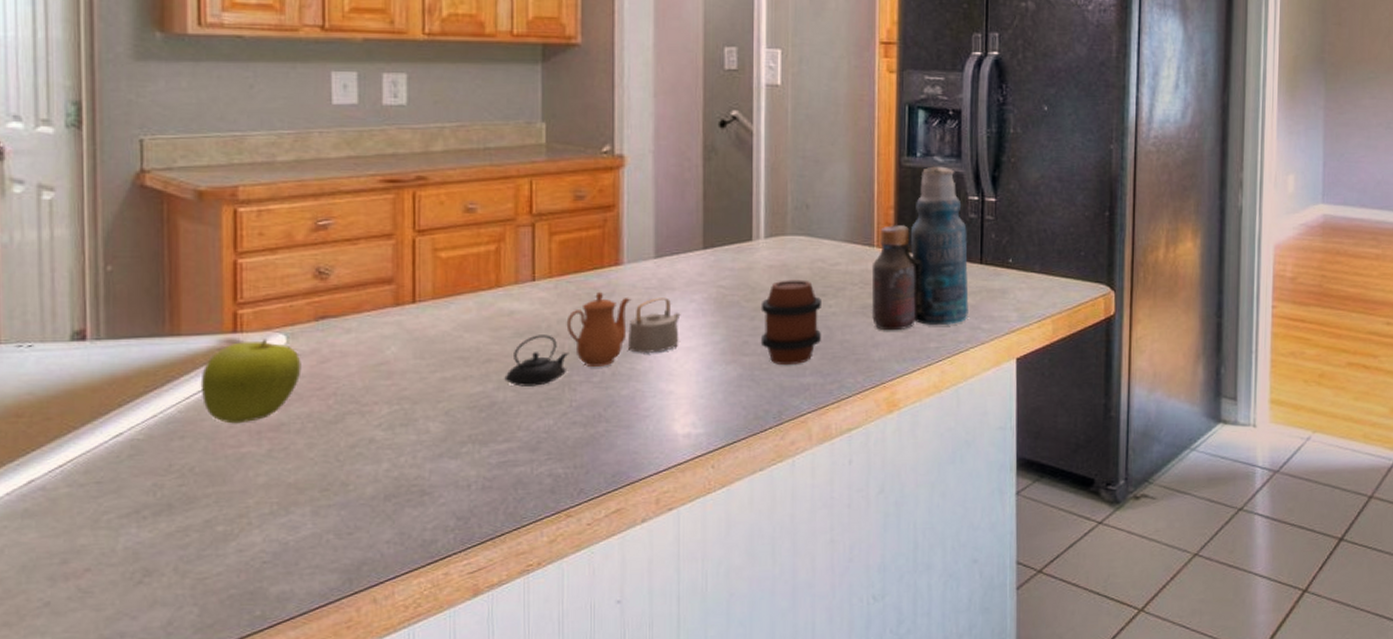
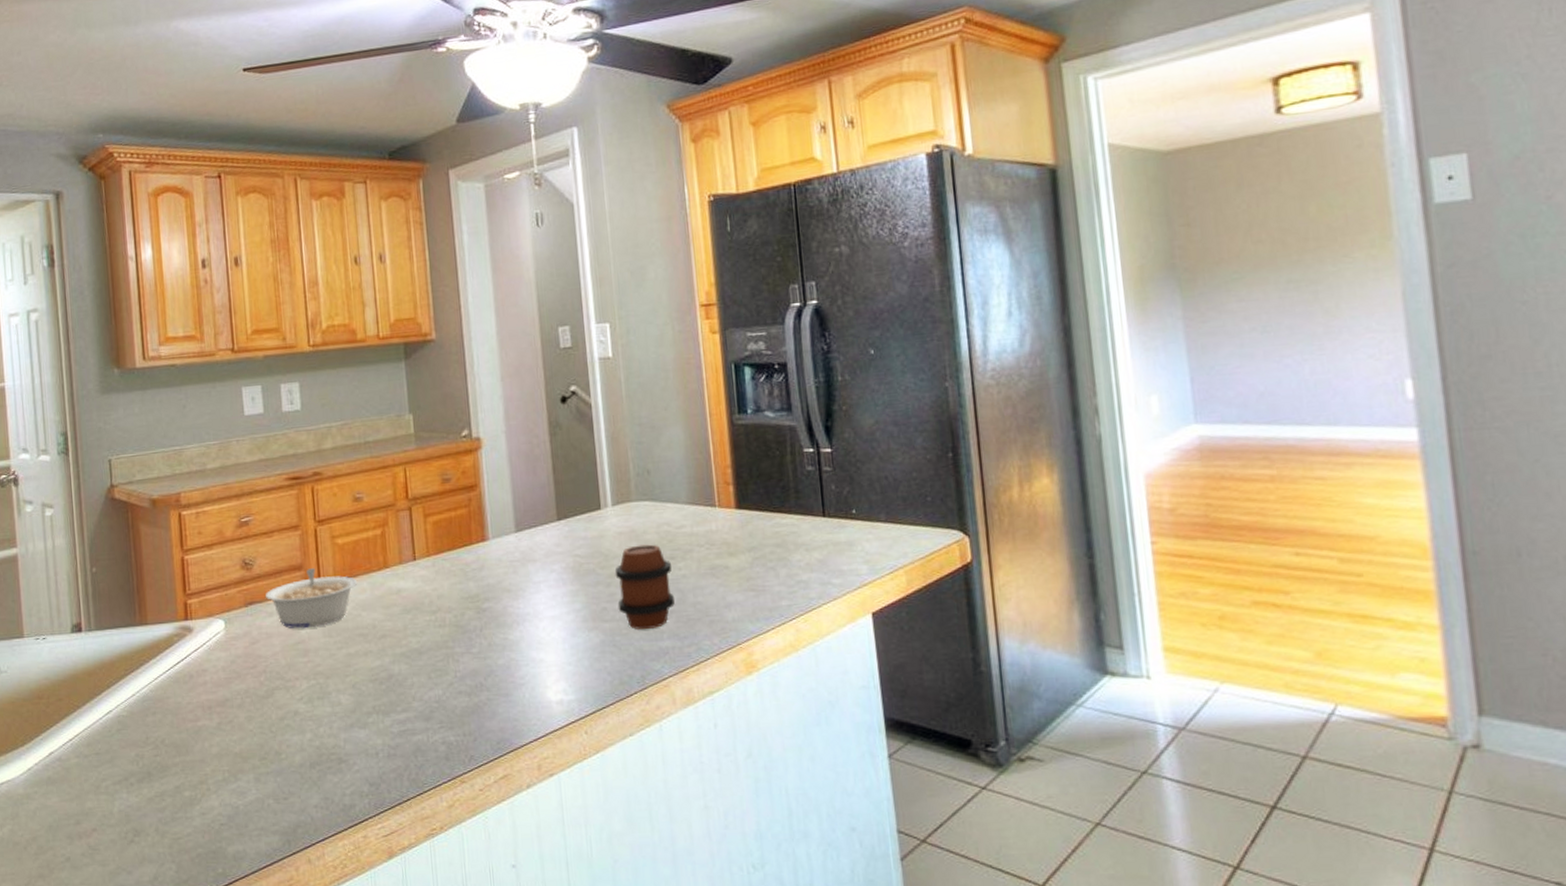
fruit: present [200,339,301,424] -> none [164,624,238,701]
legume: none [343,283,460,349] -> present [266,568,357,629]
teapot: present [504,291,681,387] -> none [398,566,545,660]
bottle: present [871,166,969,331] -> none [716,421,817,591]

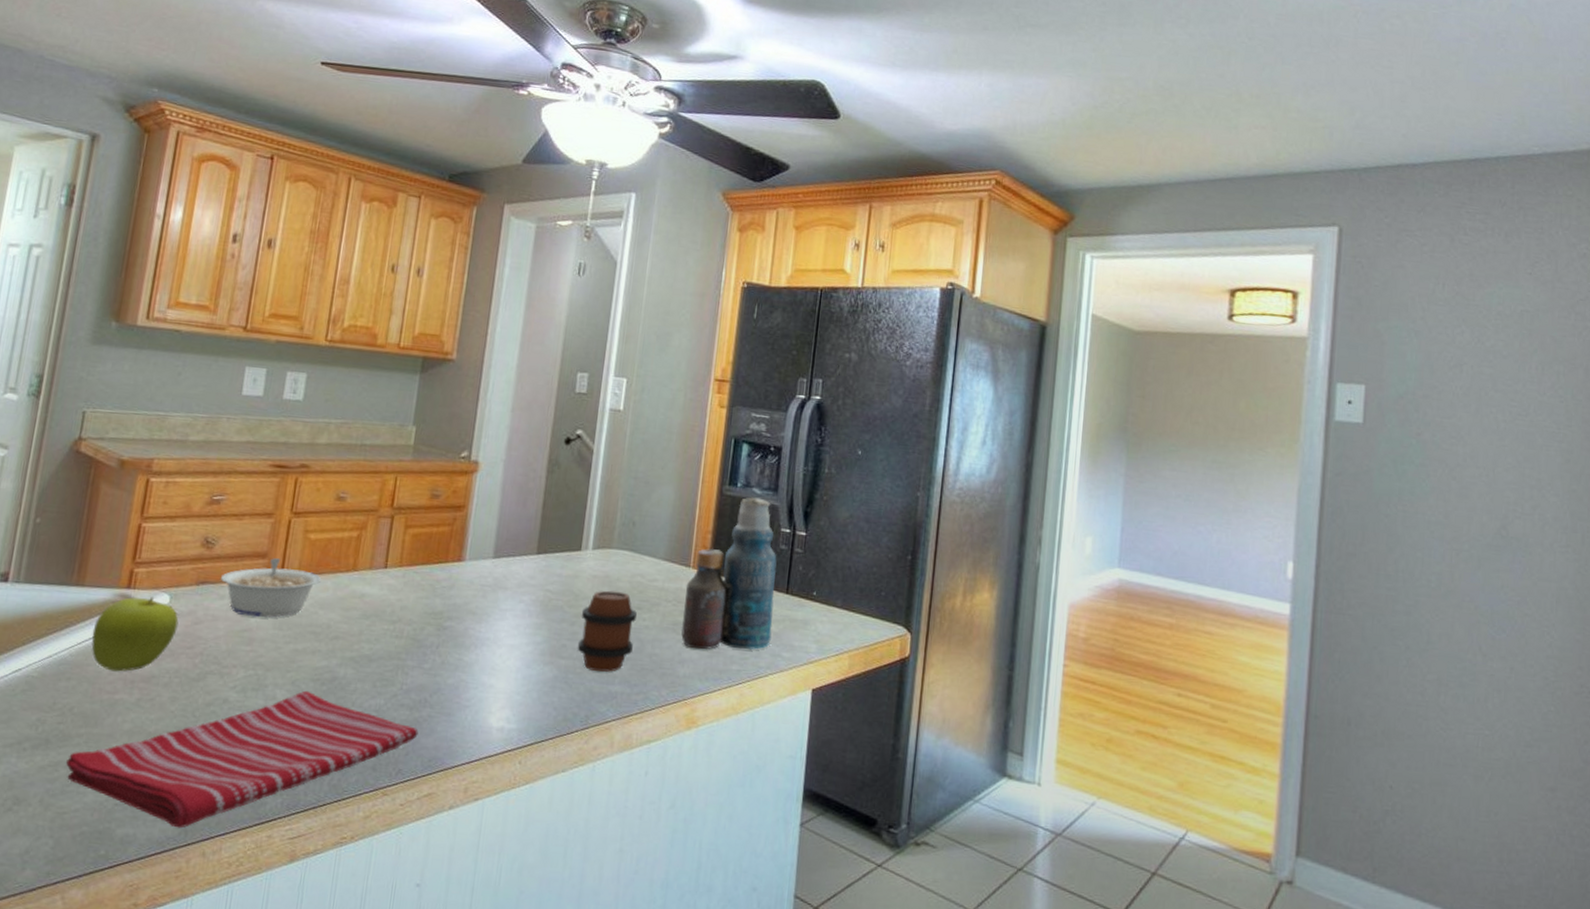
fruit: none [164,624,238,701] -> present [91,597,179,672]
dish towel: none [170,692,482,840] -> present [66,690,419,829]
bottle: none [716,421,817,591] -> present [681,497,777,650]

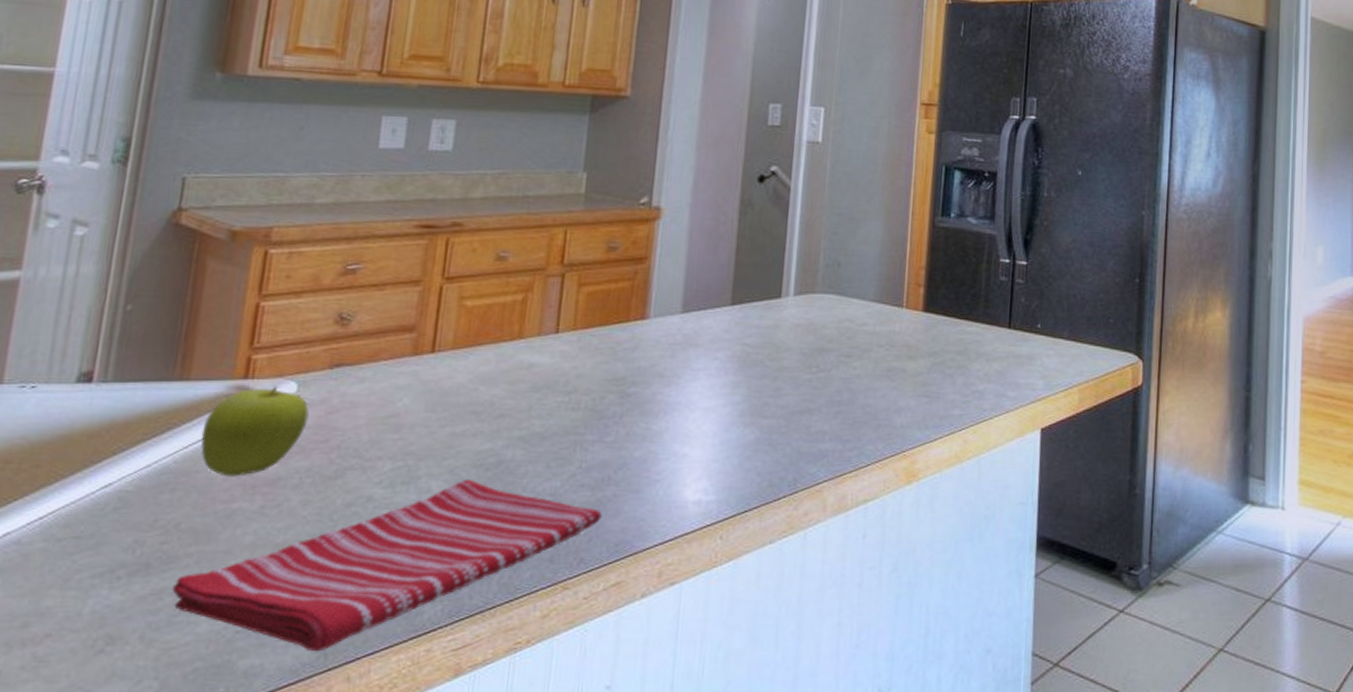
legume: present [221,558,321,618] -> none [360,331,481,400]
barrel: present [577,590,637,672] -> none [781,339,846,429]
bottle: present [681,497,777,650] -> none [896,227,997,396]

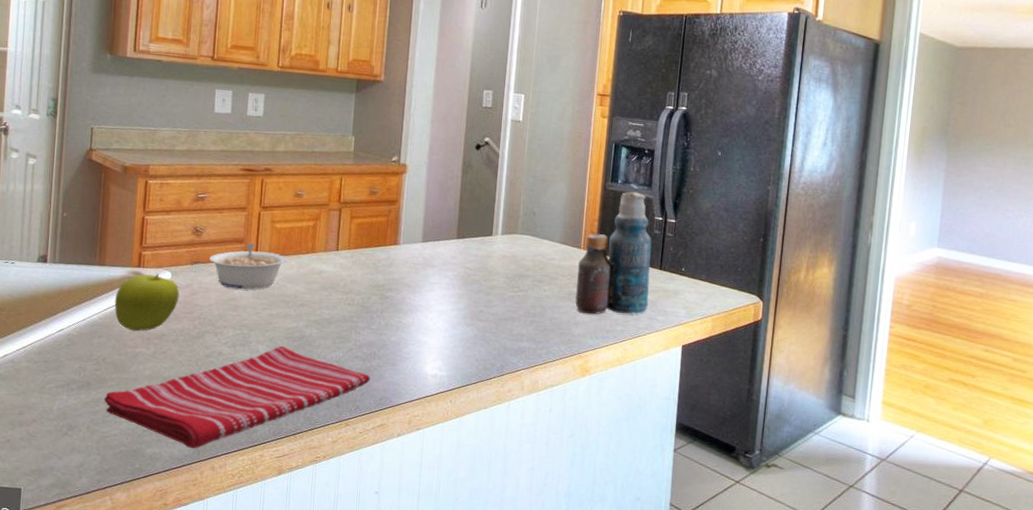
legume: none [360,331,481,400] -> present [209,243,287,290]
bottle: none [896,227,997,396] -> present [575,191,652,314]

